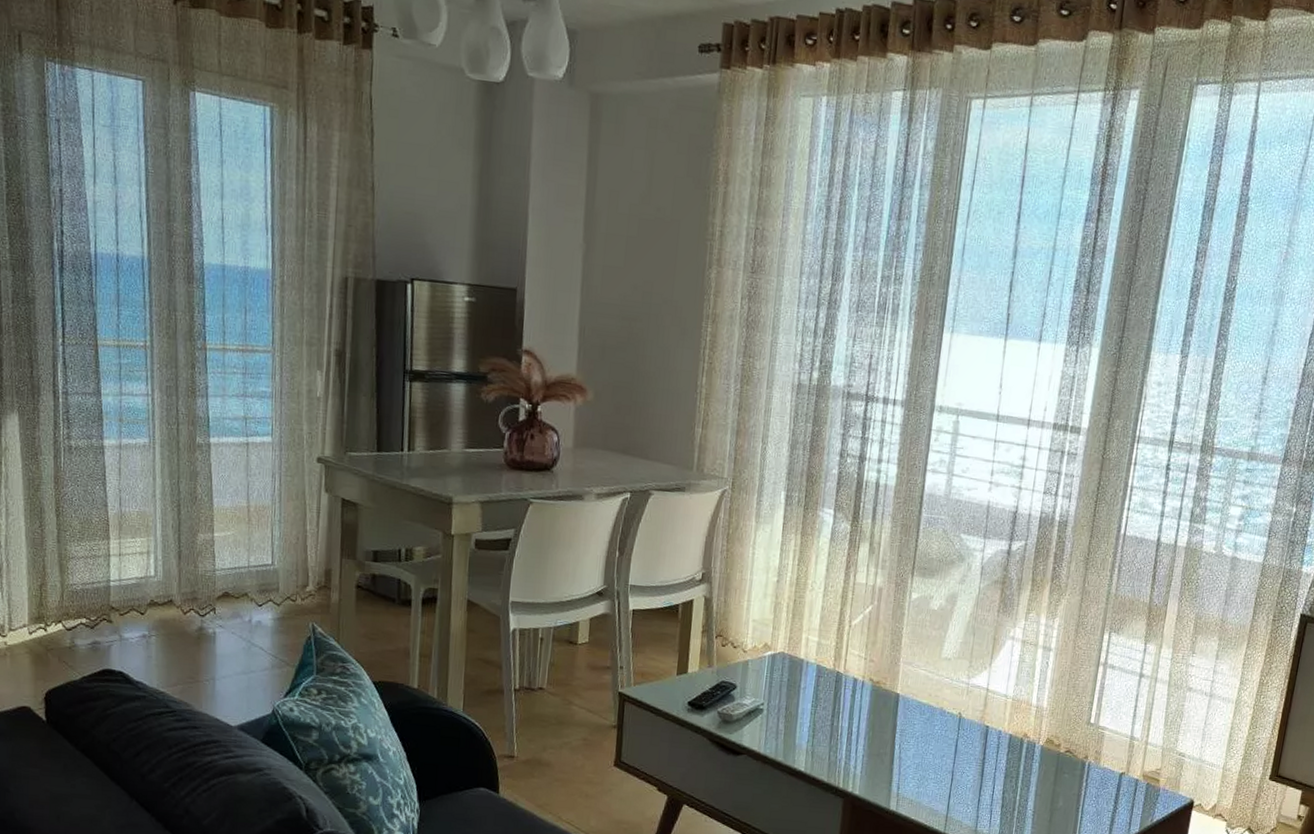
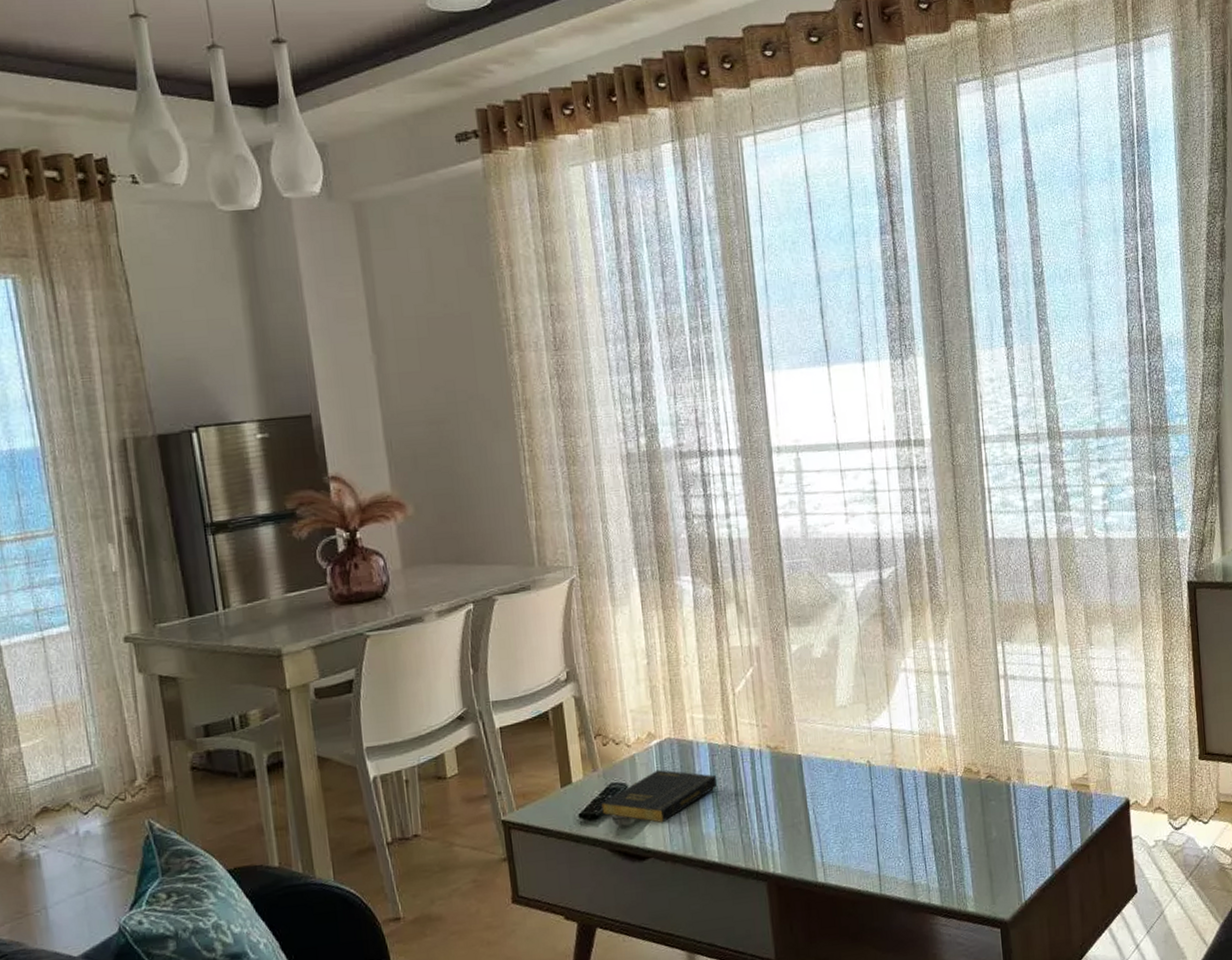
book: none [709,678,819,726] -> present [601,769,718,823]

